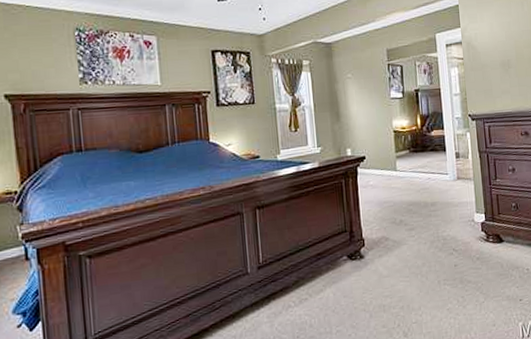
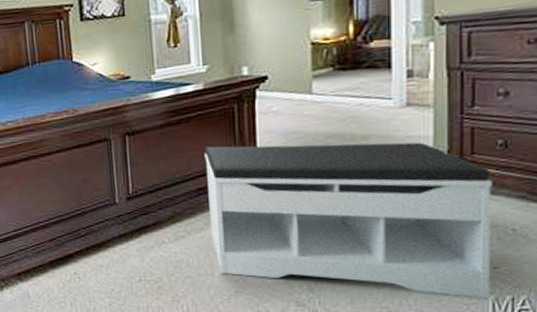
bench: none [321,206,520,331] -> present [204,142,493,299]

